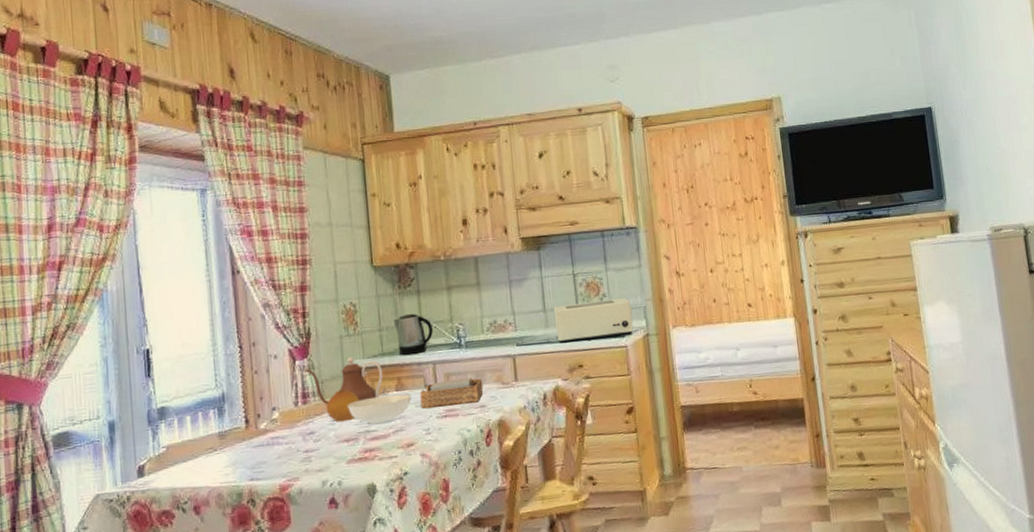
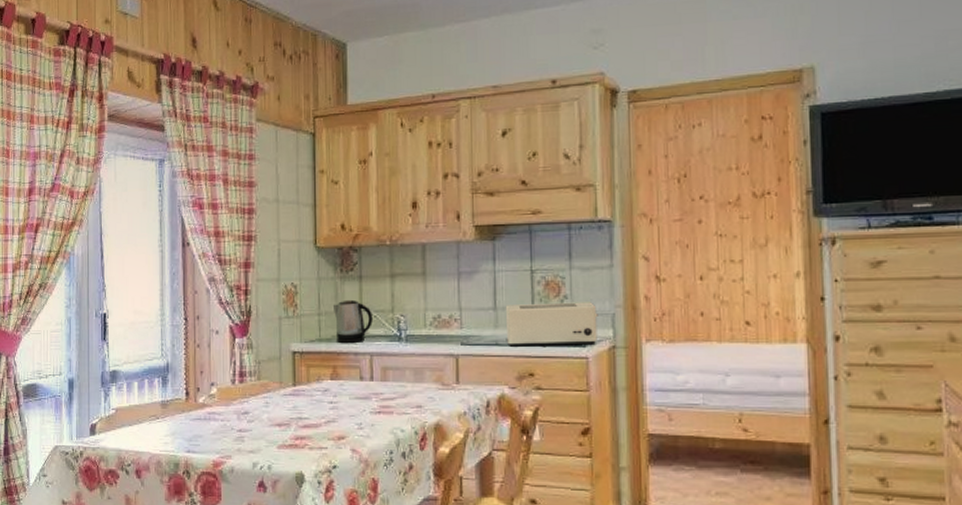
teapot: present [305,357,383,405] -> none [243,340,318,386]
fruit: present [326,389,360,421] -> none [261,372,294,404]
bowl: present [346,394,412,425] -> none [281,383,346,412]
napkin holder: present [419,378,484,409] -> none [354,374,421,403]

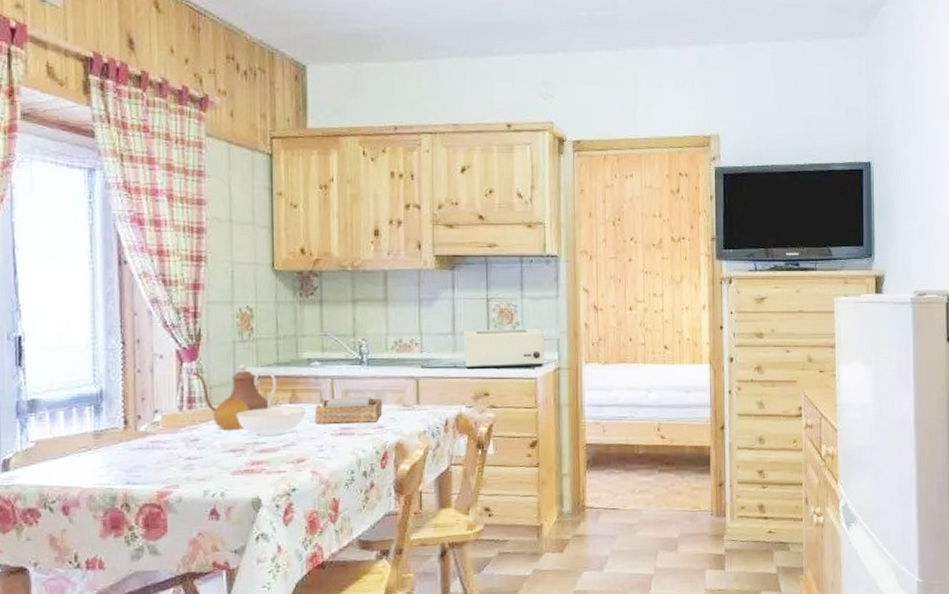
teapot: none [243,340,318,386] -> present [192,365,276,412]
fruit: none [261,372,294,404] -> present [213,397,250,430]
bowl: none [281,383,346,412] -> present [235,407,306,437]
kettle: present [334,299,373,343] -> none [293,323,334,367]
napkin holder: none [354,374,421,403] -> present [314,397,383,425]

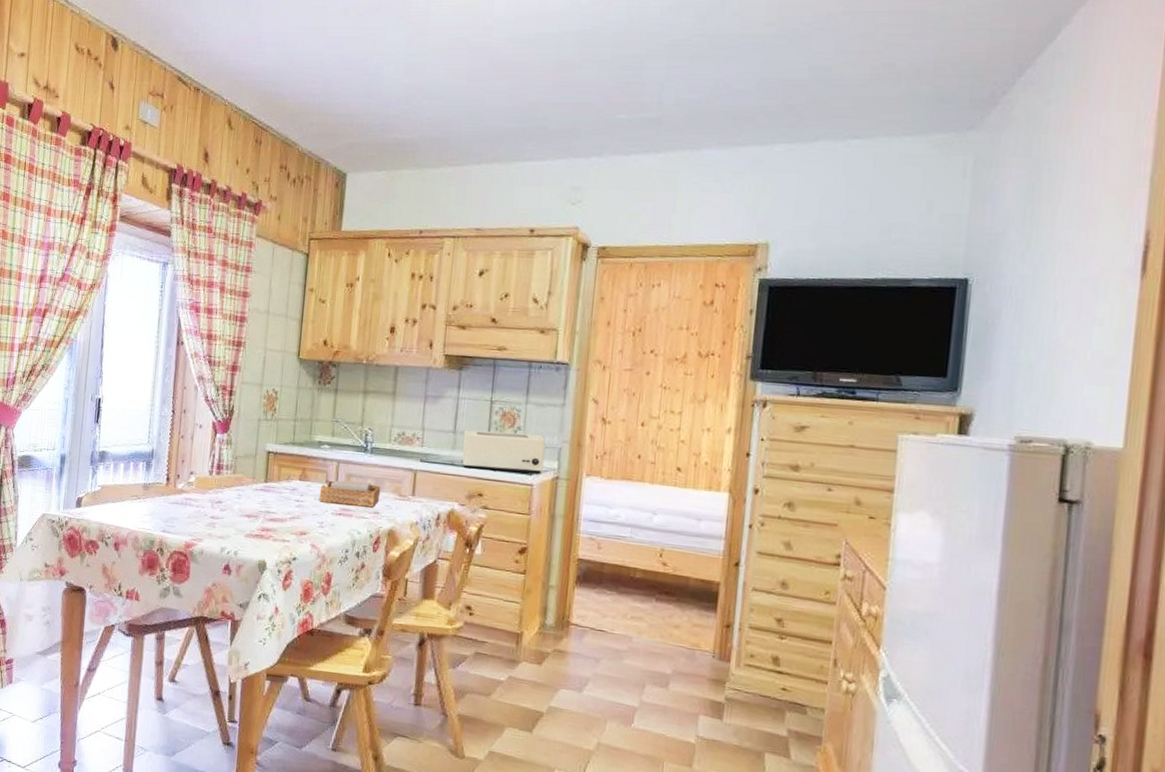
teapot: present [192,365,276,412] -> none [223,440,291,484]
fruit: present [213,397,250,430] -> none [235,468,266,498]
bowl: present [235,407,306,437] -> none [253,481,312,508]

